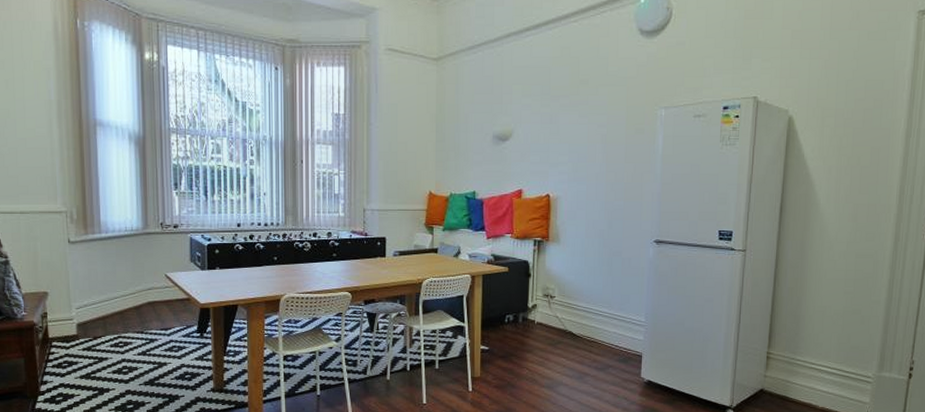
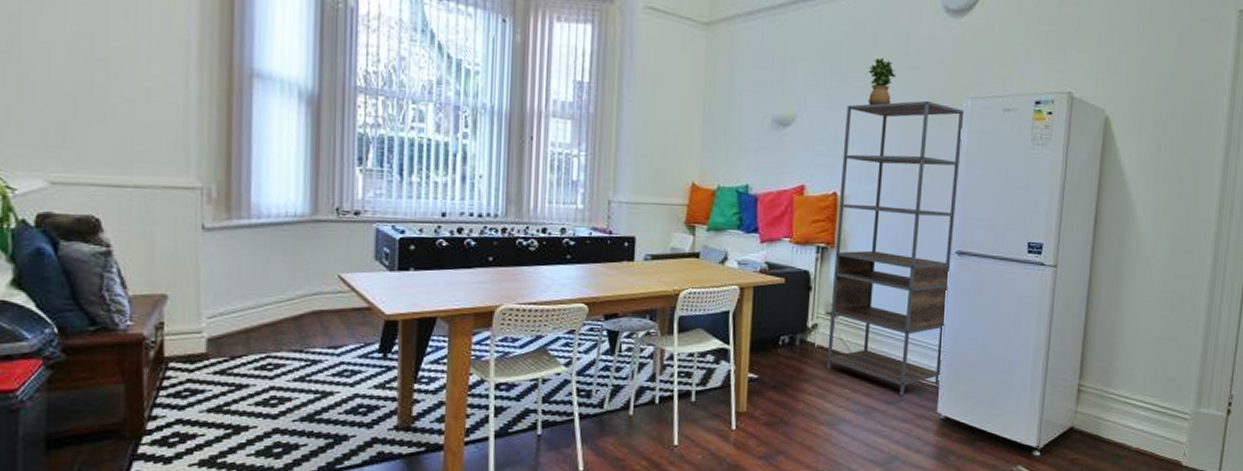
shelving unit: none [545,112,659,363] -> present [826,100,964,396]
potted plant: none [573,77,598,119] -> present [868,58,896,105]

